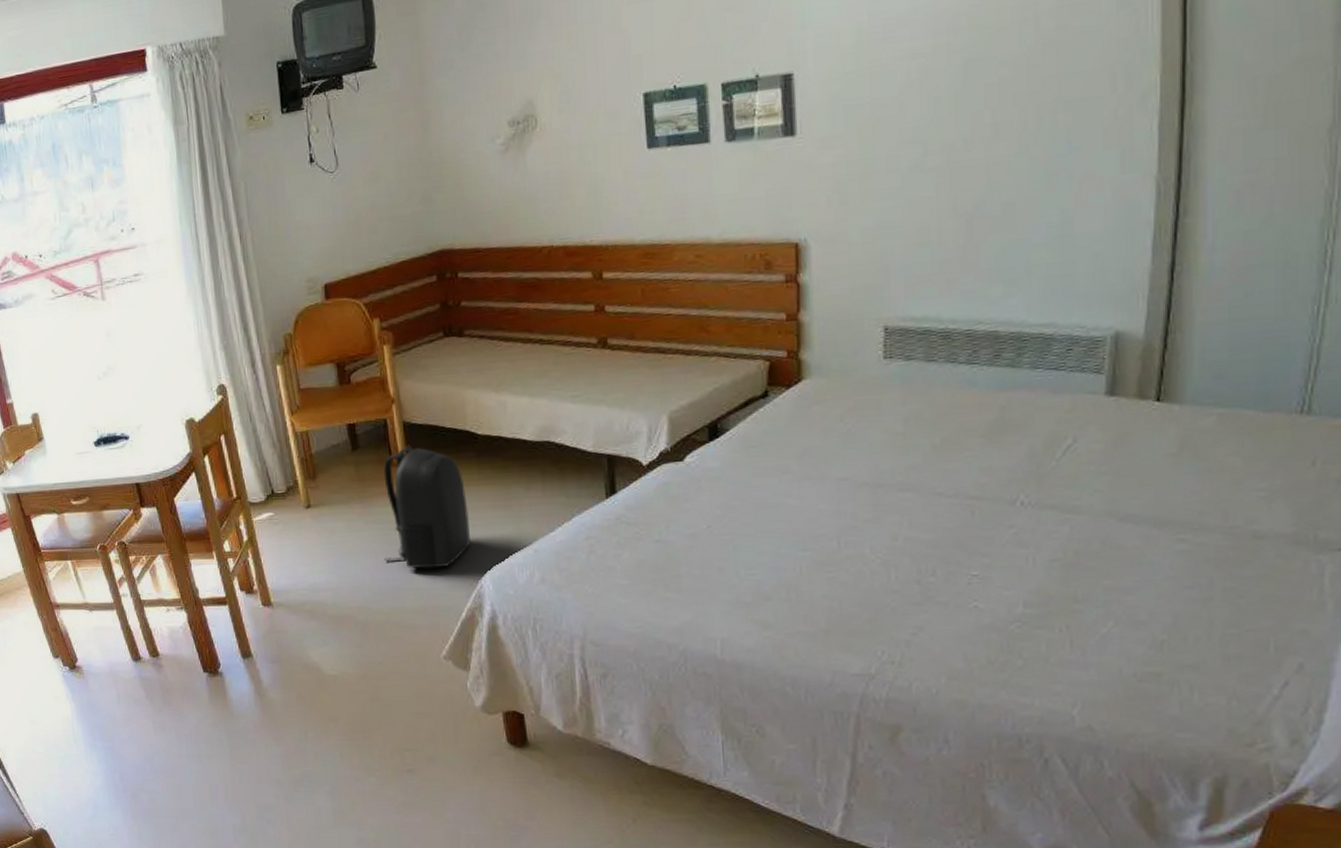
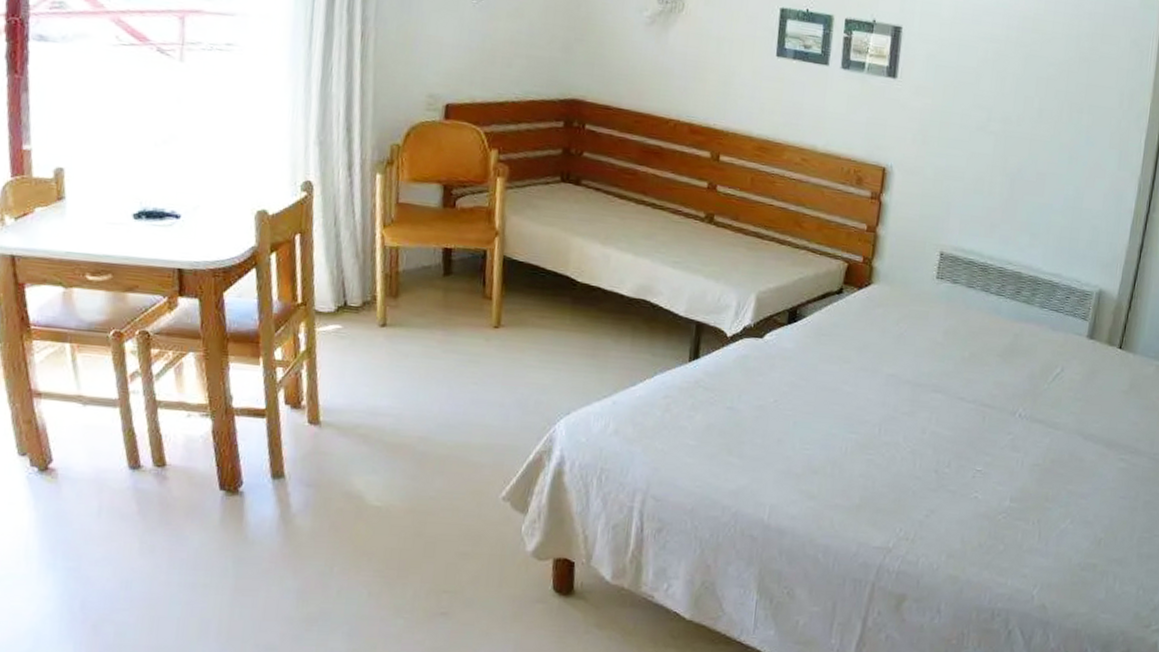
backpack: present [383,444,471,569] -> none [457,279,555,407]

